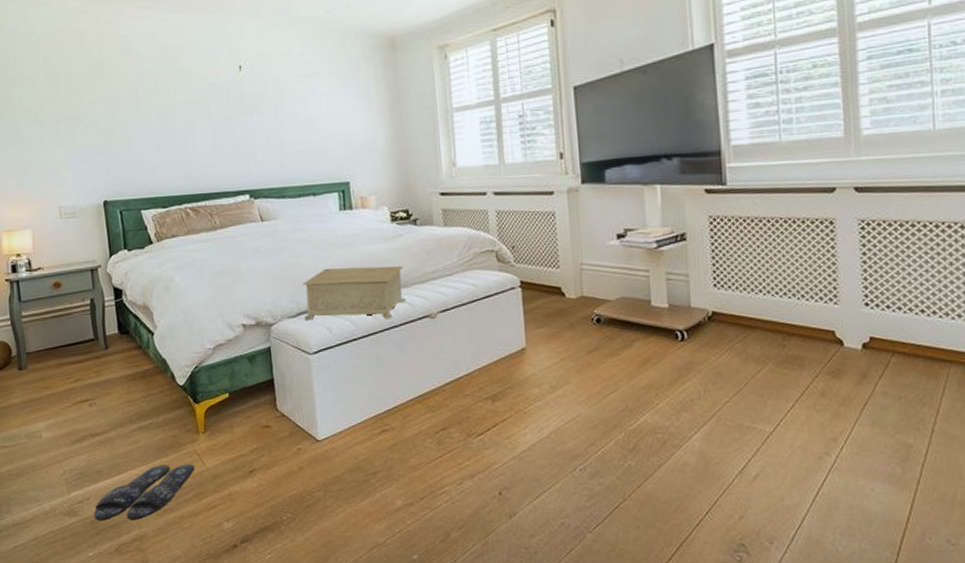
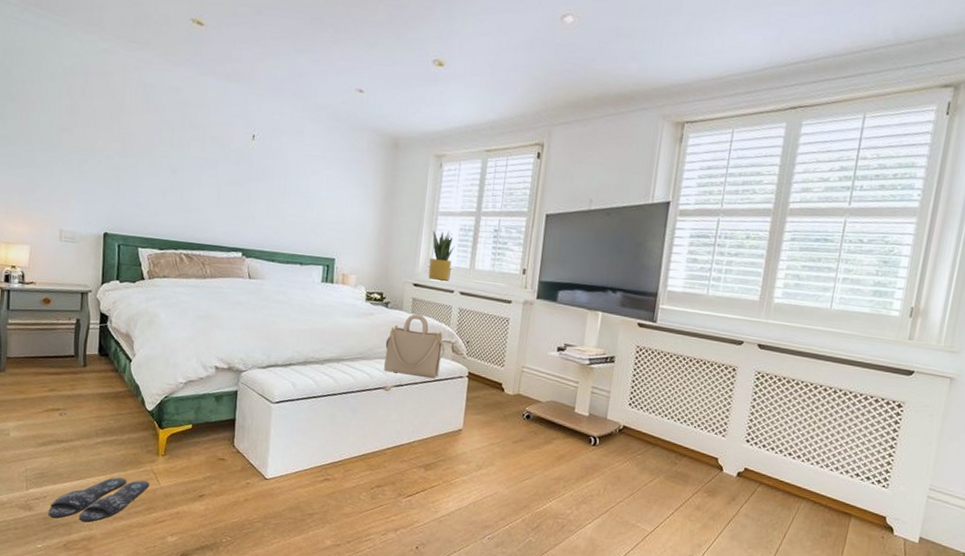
decorative box: present [302,266,406,320] -> none [273,331,369,385]
handbag: none [421,226,490,297] -> present [384,314,445,379]
planter: none [451,127,479,184] -> present [428,230,455,281]

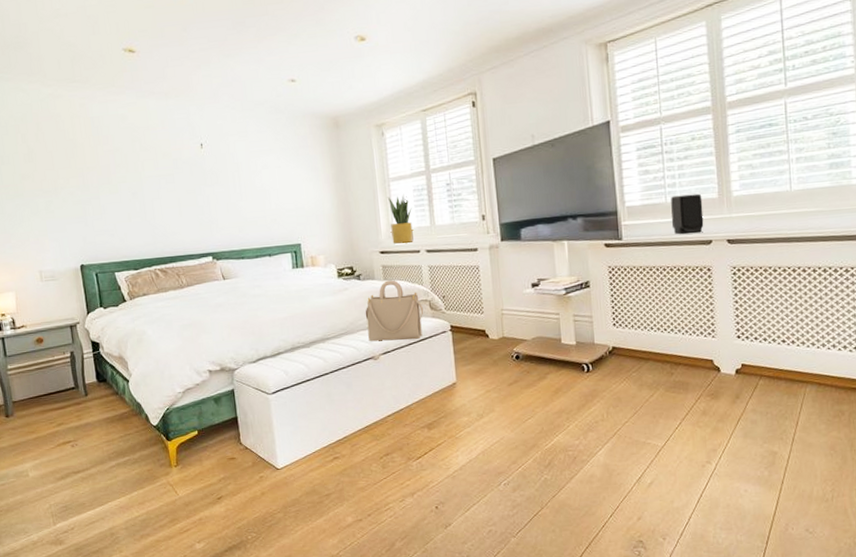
slippers: present [49,477,150,522] -> none [79,494,169,548]
speaker: none [708,290,744,332] -> present [671,193,704,235]

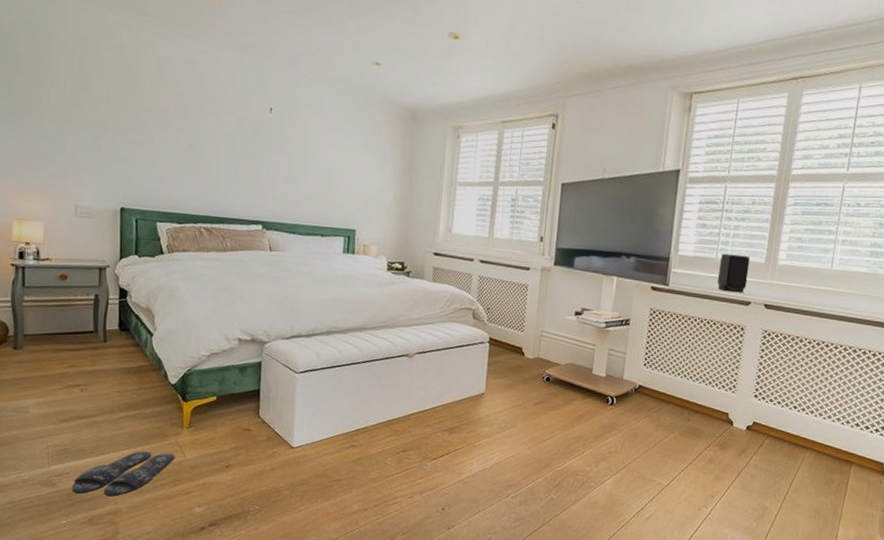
slippers: none [79,494,169,548] -> present [73,451,175,497]
handbag: present [365,280,424,342] -> none [407,282,467,345]
planter: present [388,194,414,244] -> none [448,200,474,250]

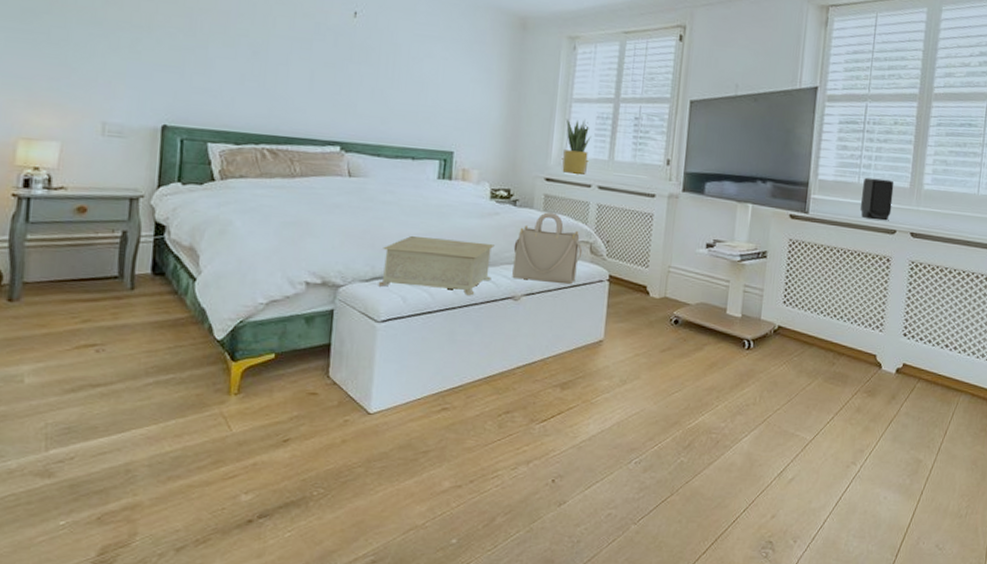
slippers: present [73,451,175,497] -> none [77,425,218,486]
decorative box: none [296,302,392,353] -> present [378,236,495,296]
handbag: none [407,282,467,345] -> present [512,212,583,285]
planter: none [448,200,474,250] -> present [562,119,591,174]

